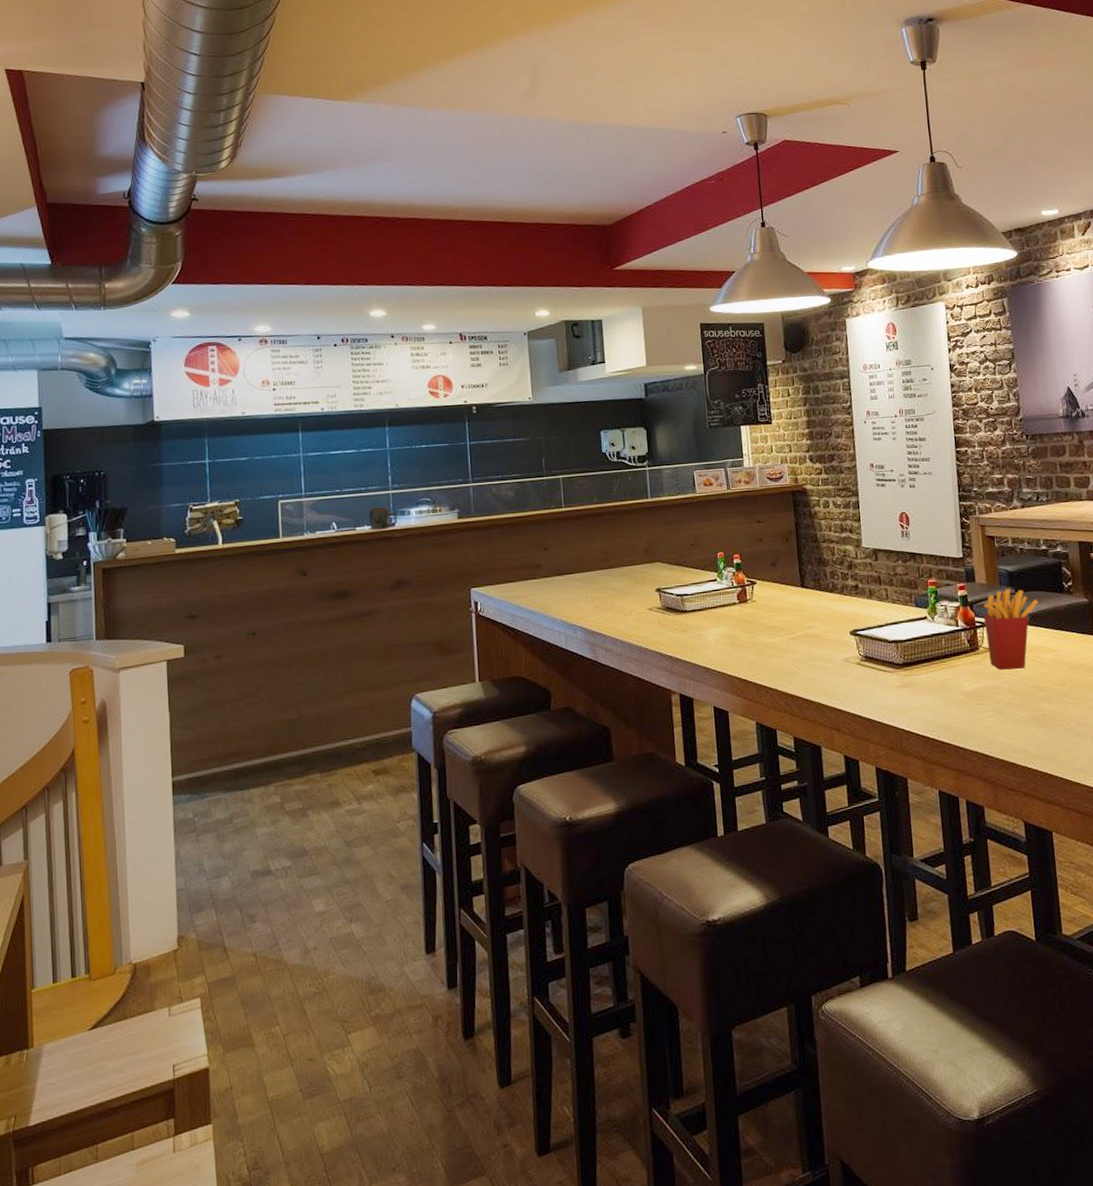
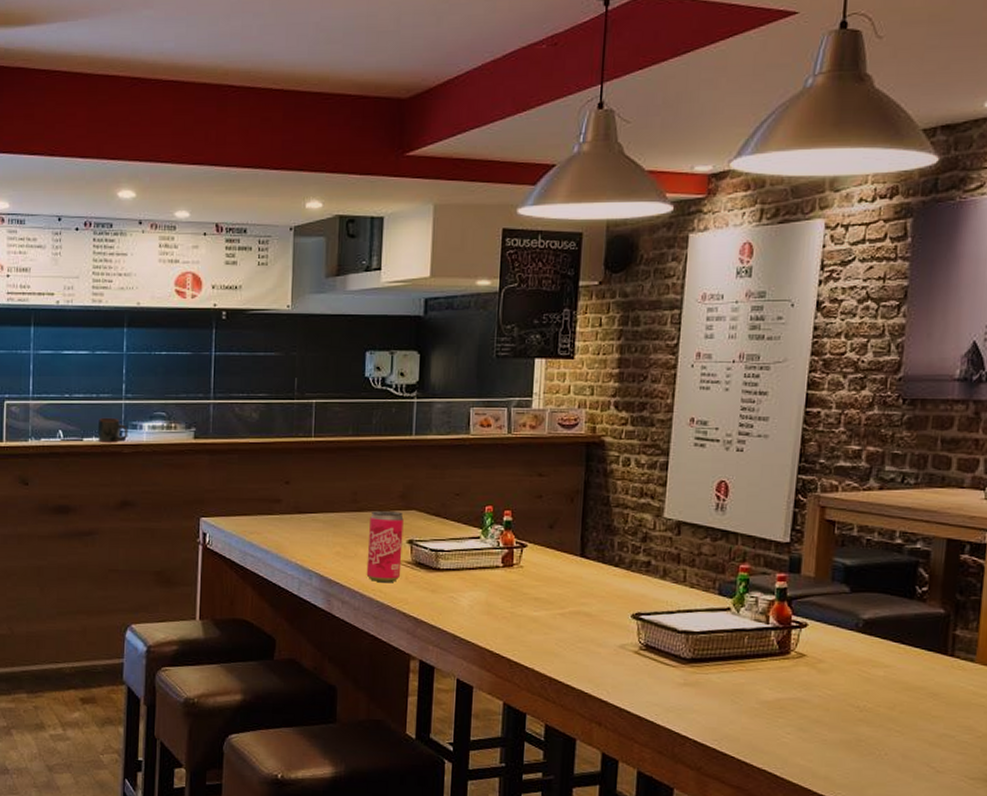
beverage can: none [621,564,654,628] -> present [366,510,404,582]
french fries: present [983,589,1038,670] -> none [801,586,878,683]

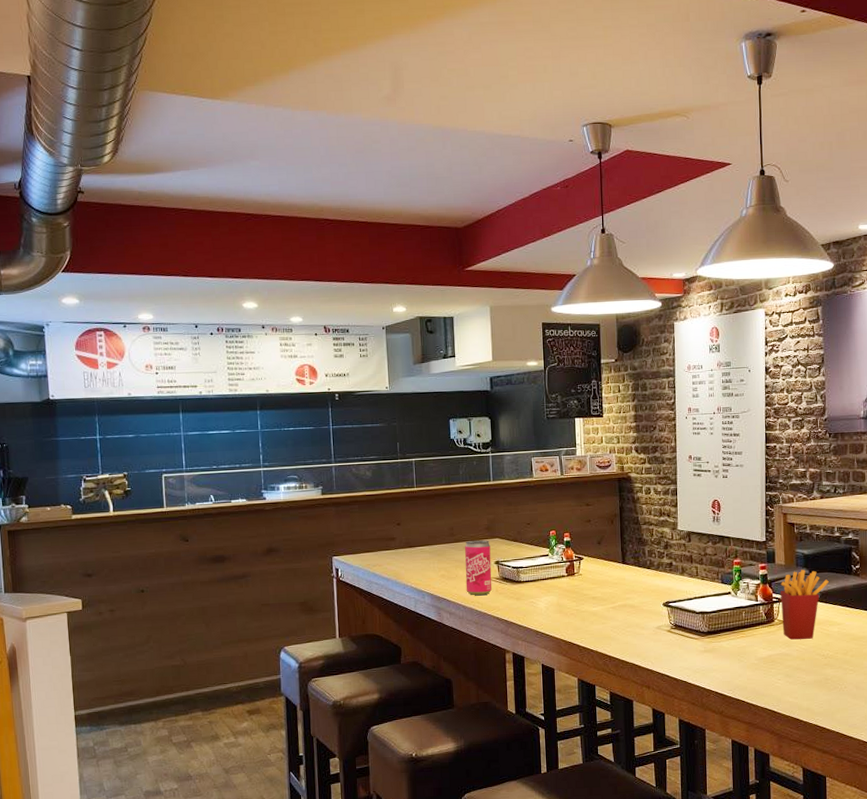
mug: present [97,417,128,444] -> none [242,482,268,504]
french fries: none [801,586,878,683] -> present [780,570,829,640]

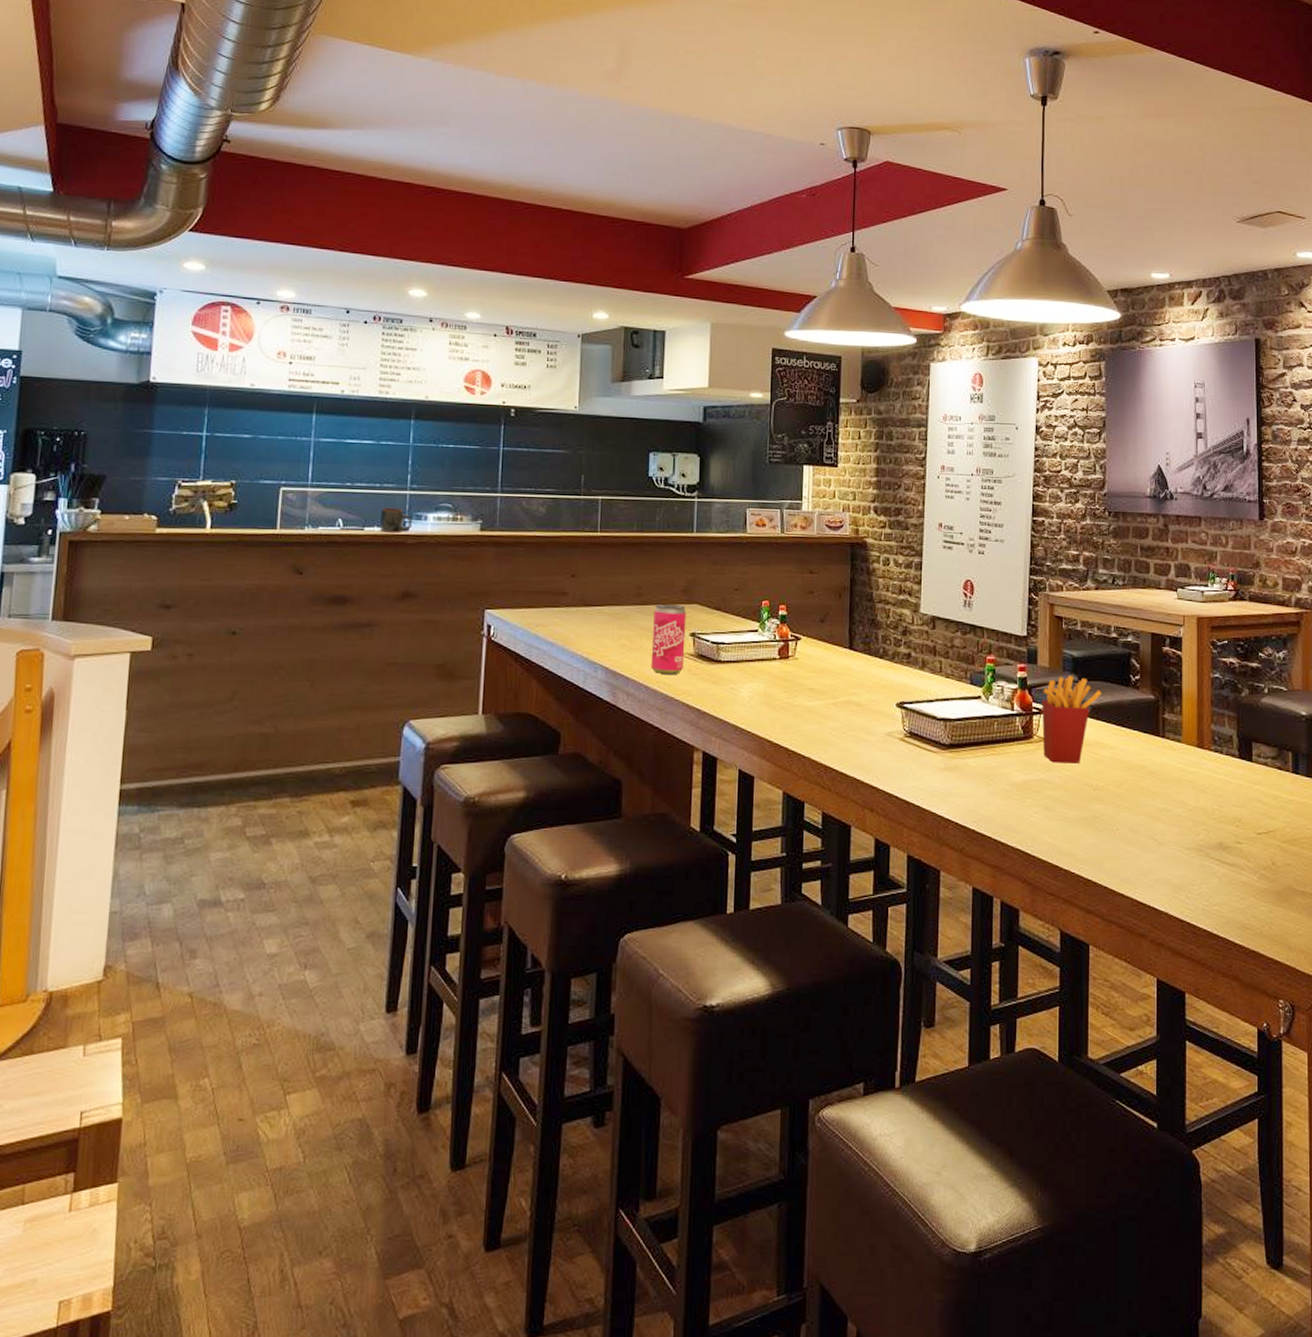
mug: none [242,482,268,504] -> present [379,507,413,534]

